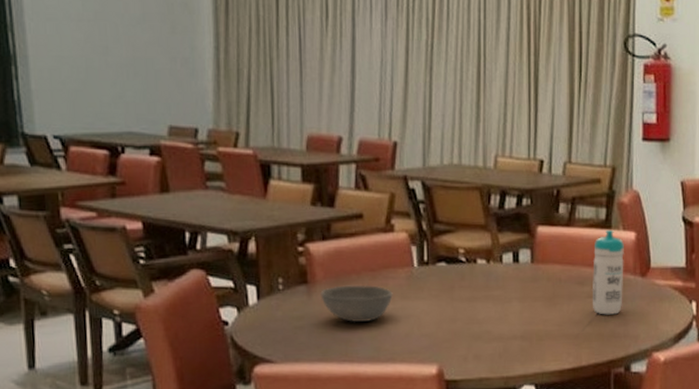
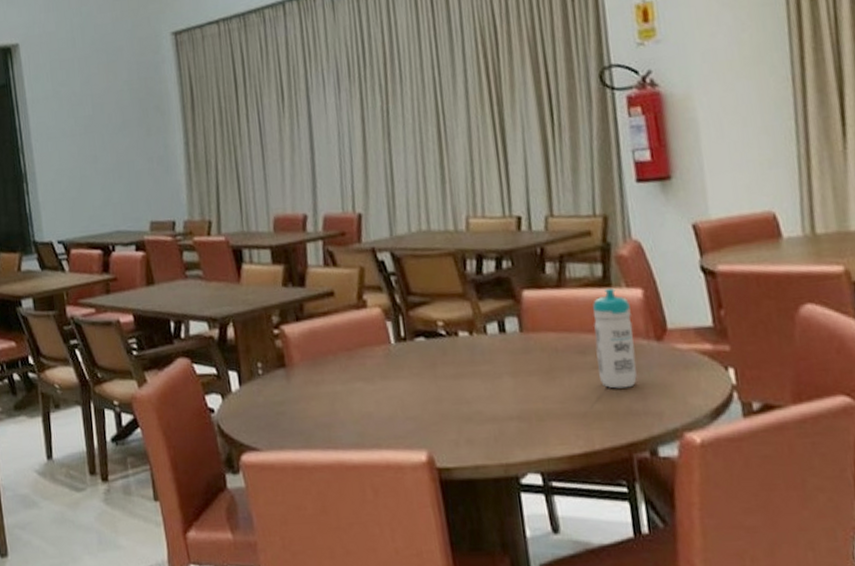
bowl: present [320,285,393,322] -> none [299,366,372,406]

